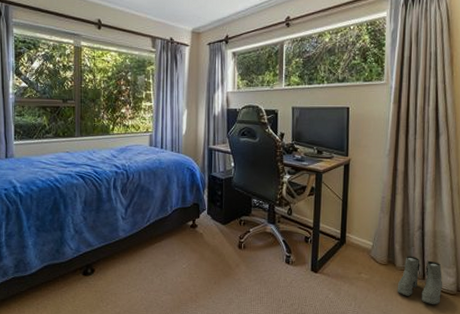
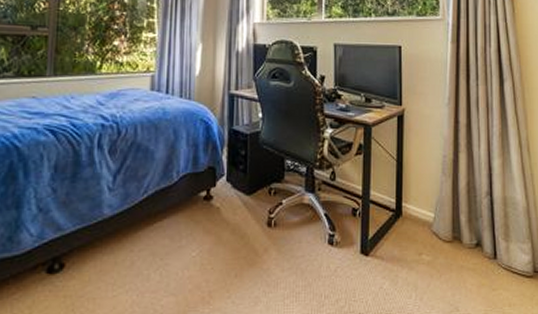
boots: present [397,256,443,305] -> none [465,229,518,292]

